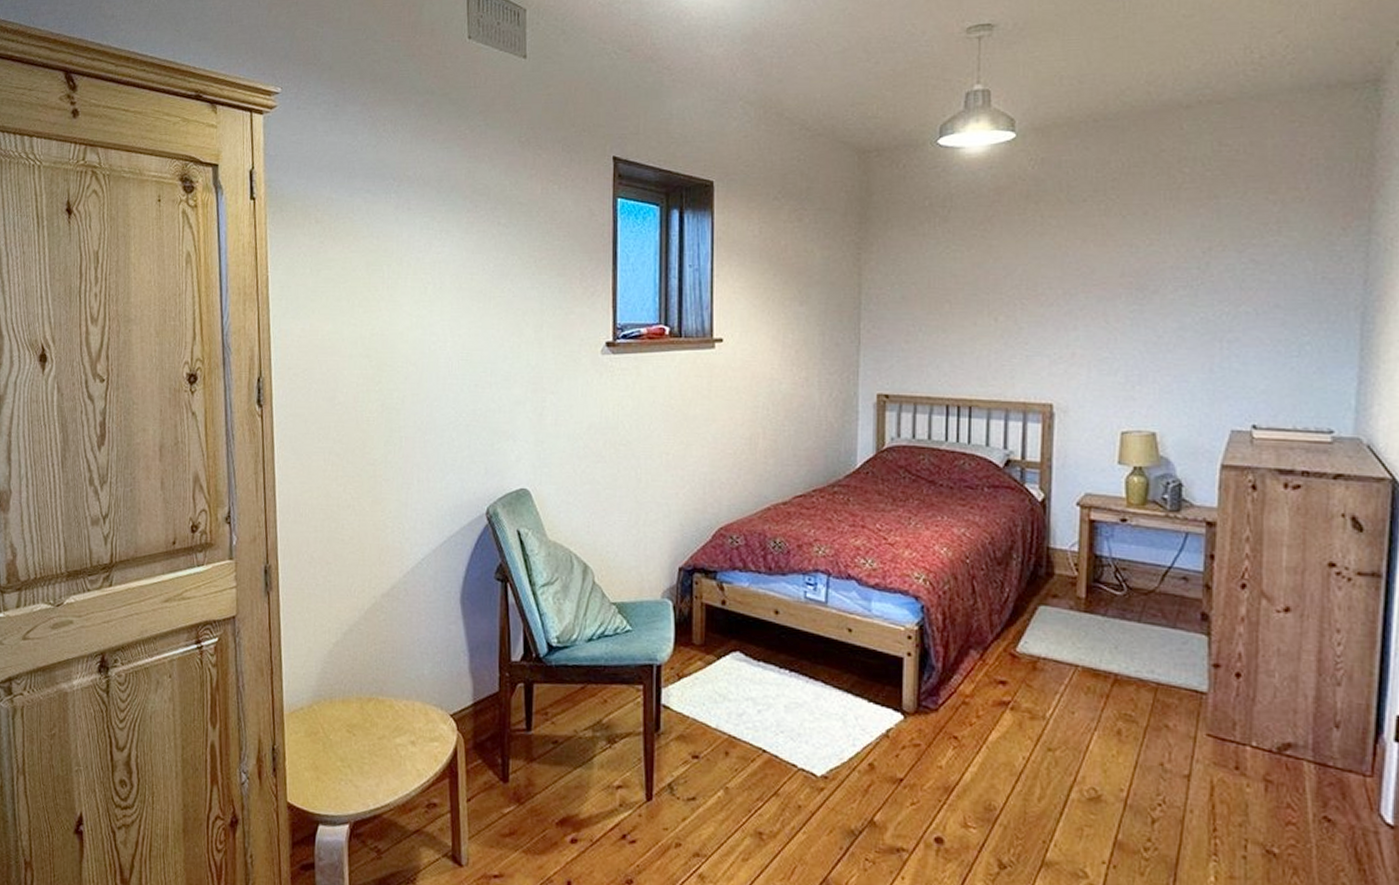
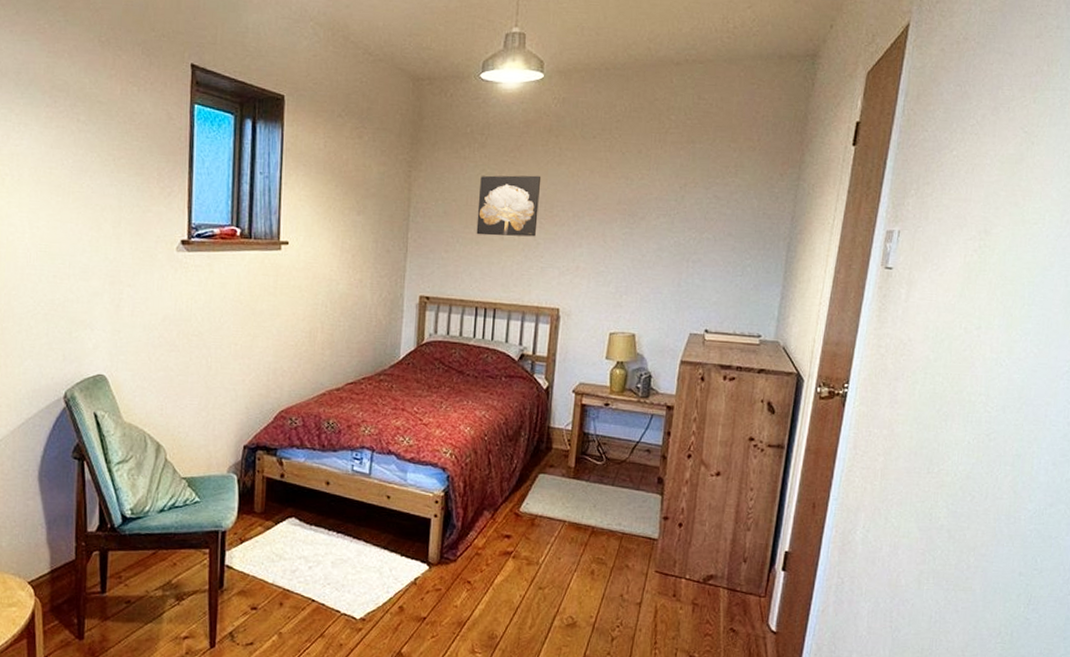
wall art: none [942,249,1020,322] -> present [476,175,542,237]

